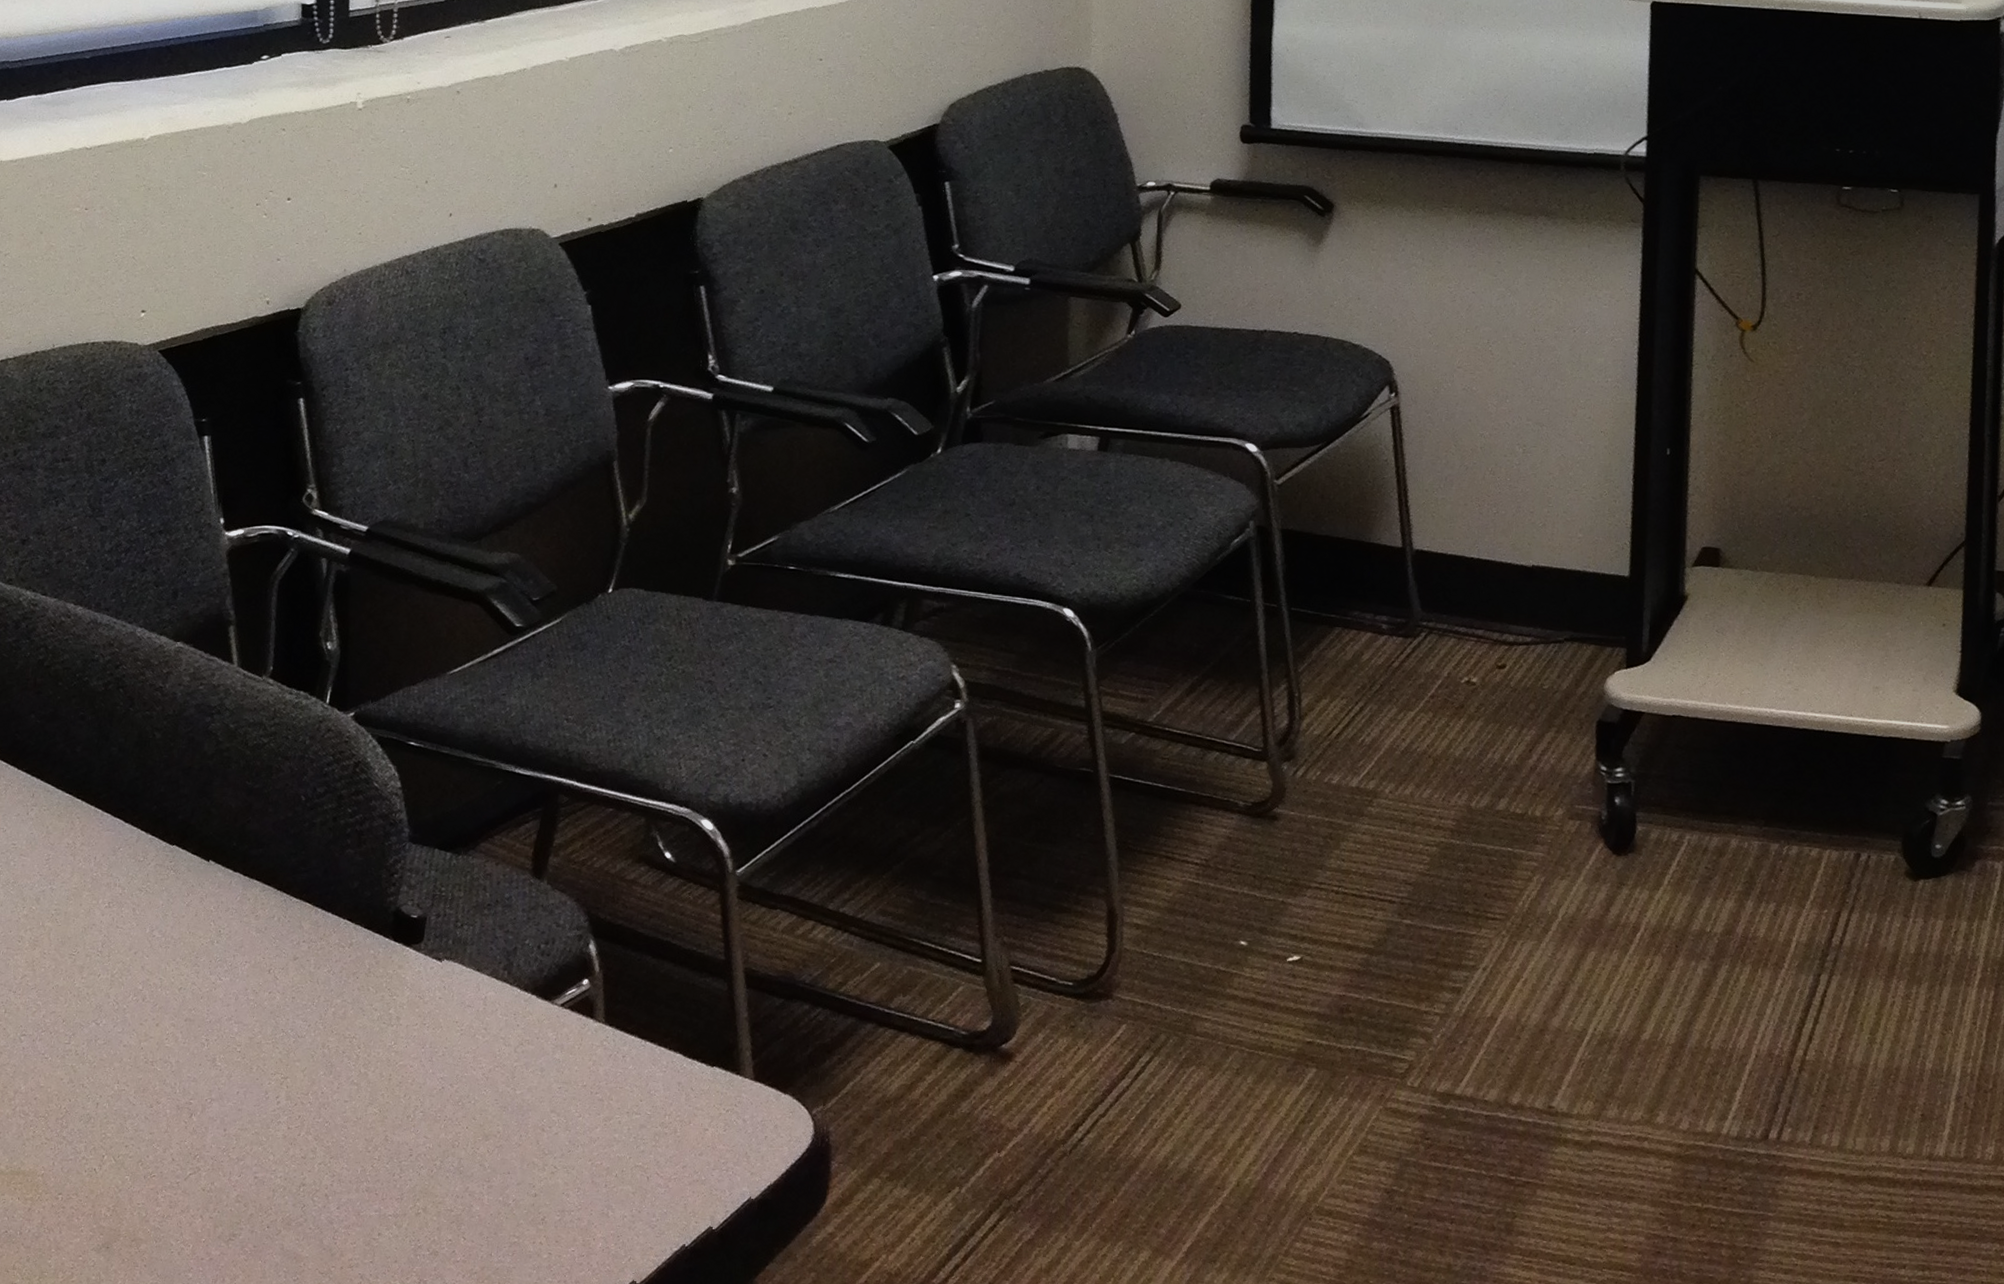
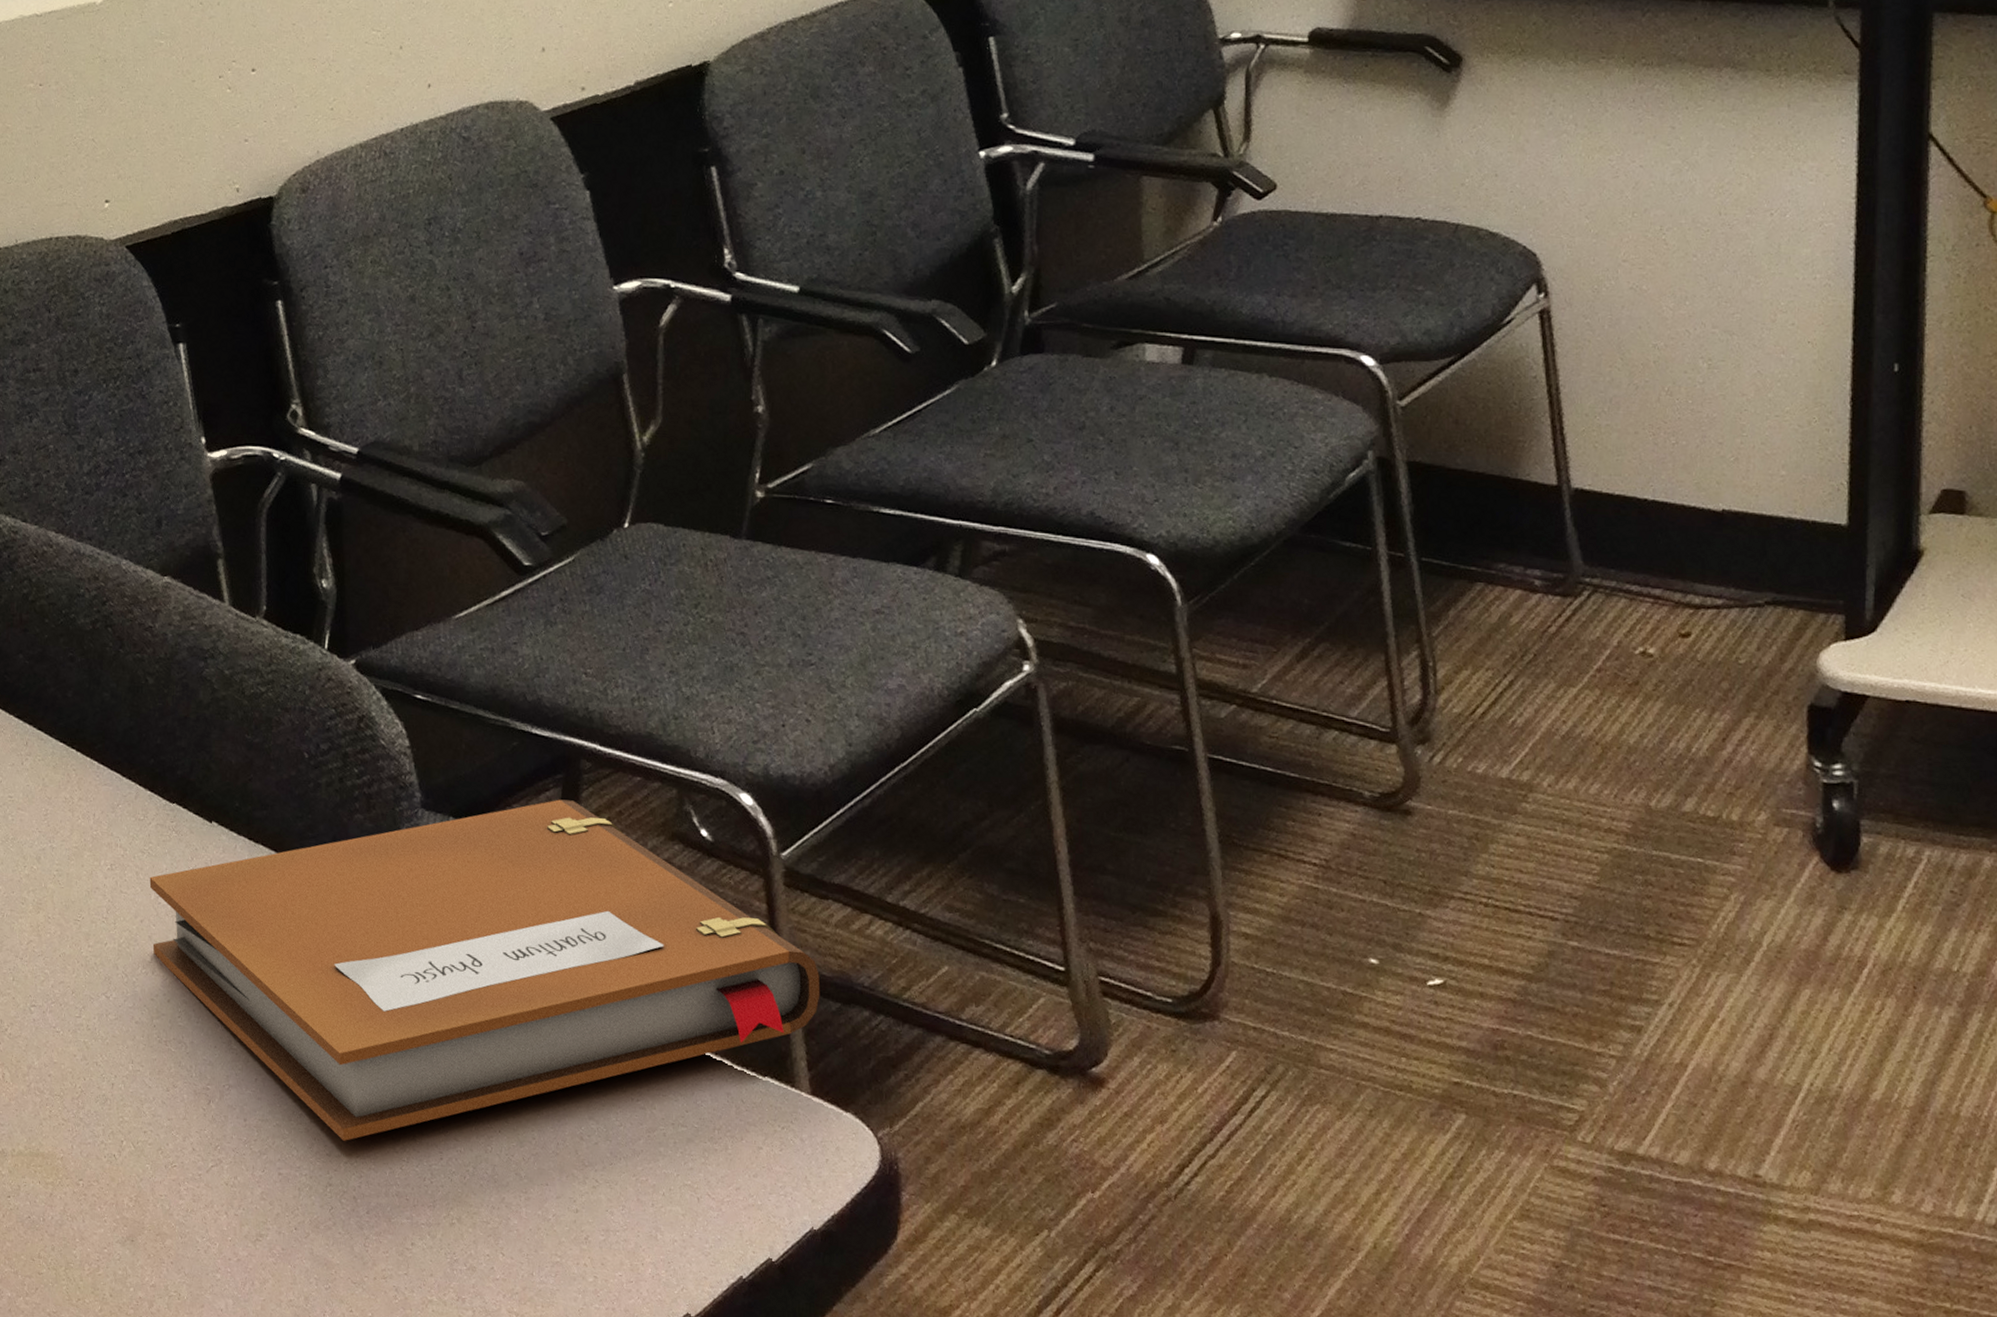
notebook: none [144,830,766,1144] -> present [149,799,820,1141]

